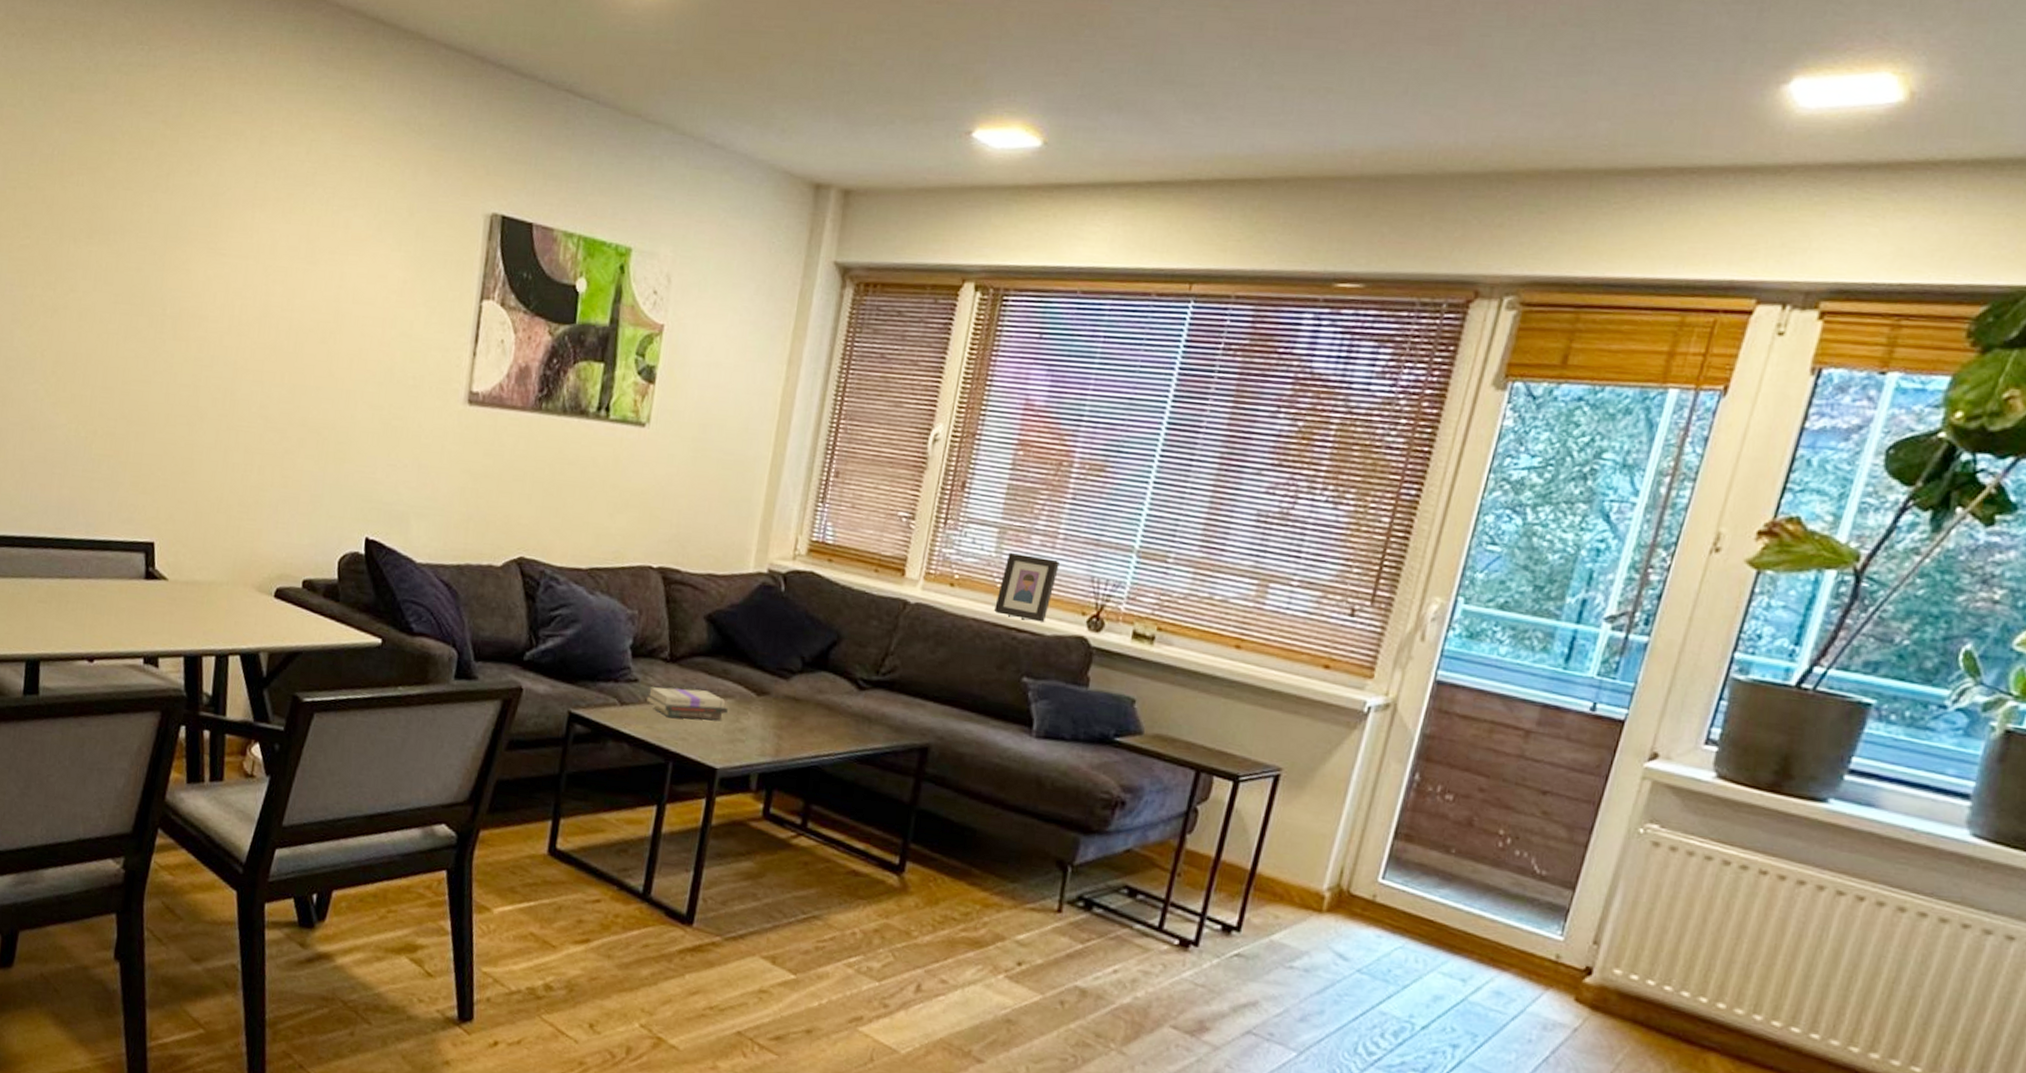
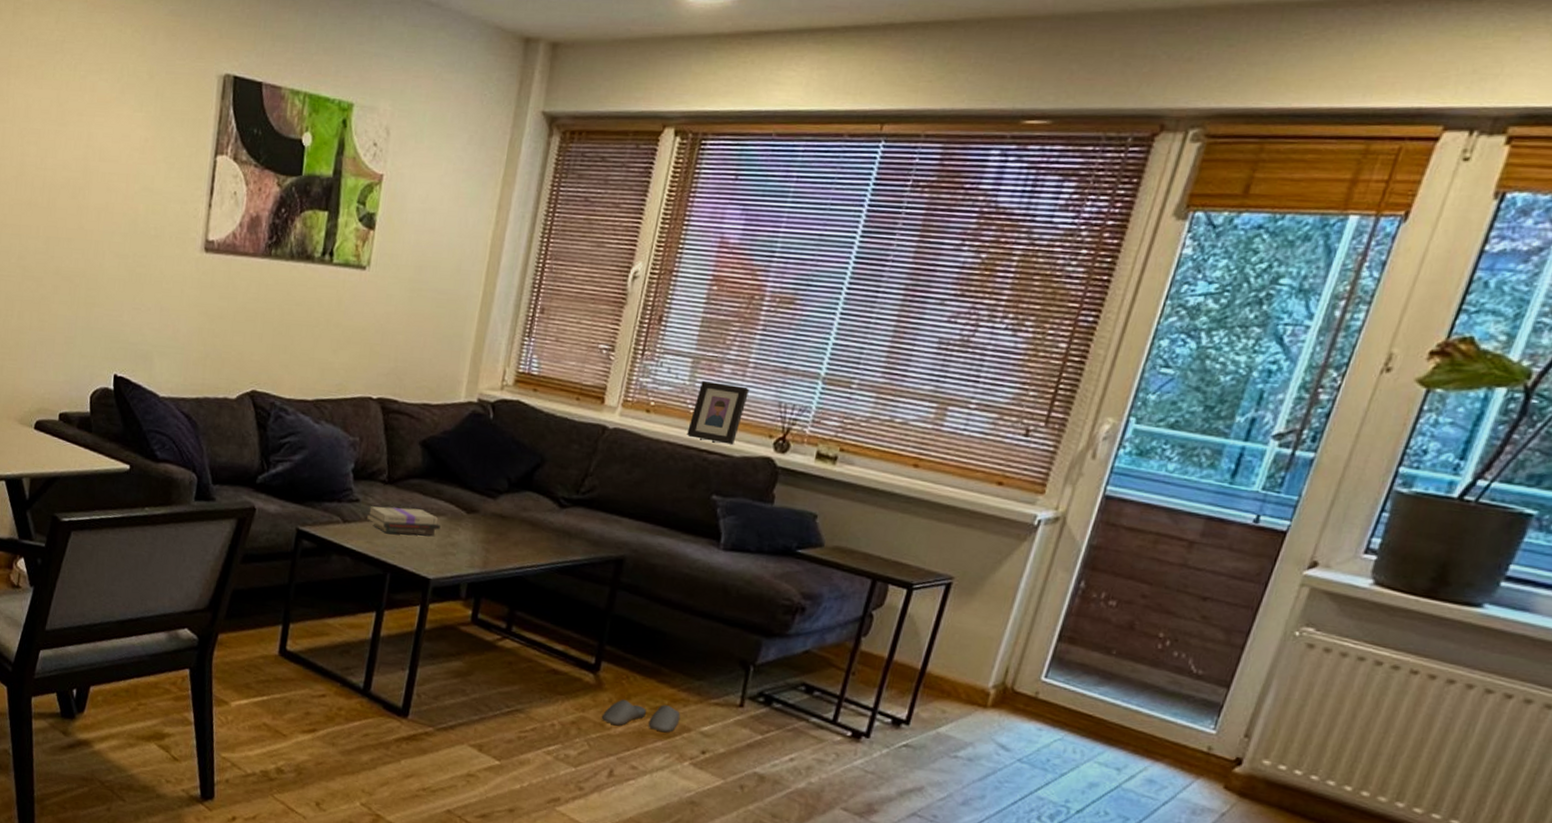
slippers: none [908,904,994,942] -> present [602,699,681,733]

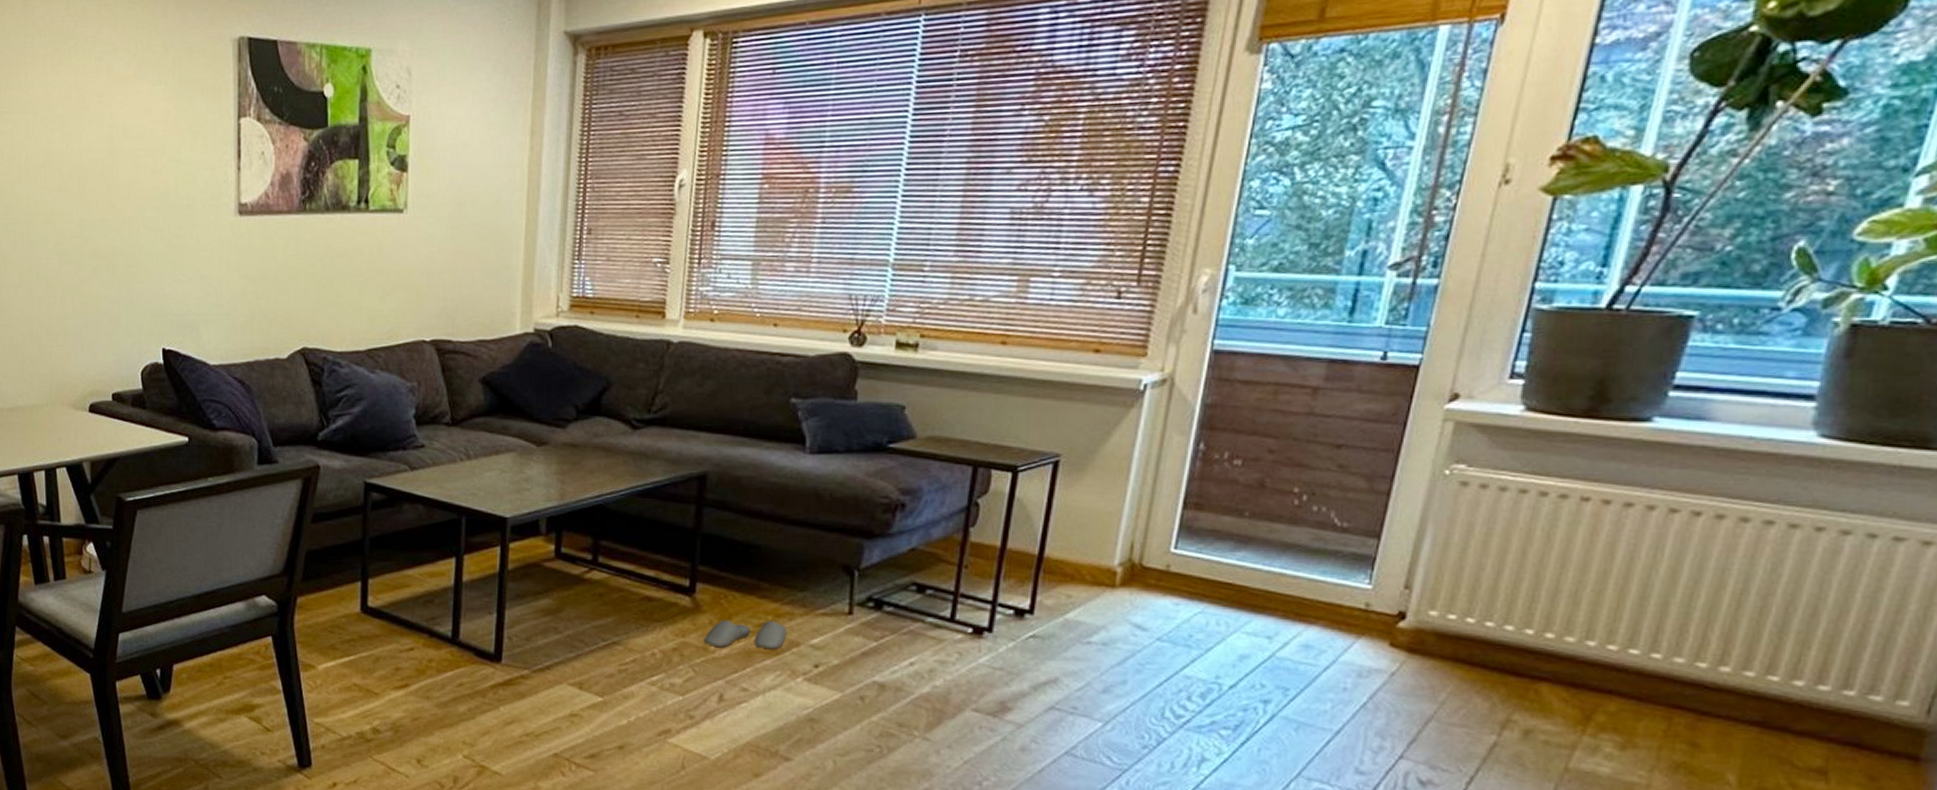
books: present [367,506,441,536] -> none [435,448,511,477]
picture frame: present [687,380,749,445] -> none [756,281,816,344]

